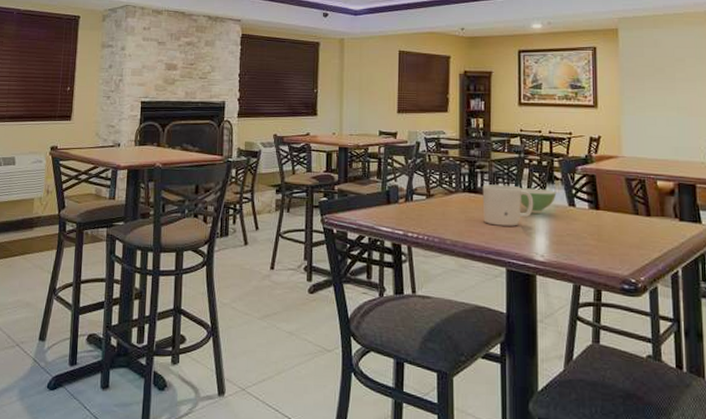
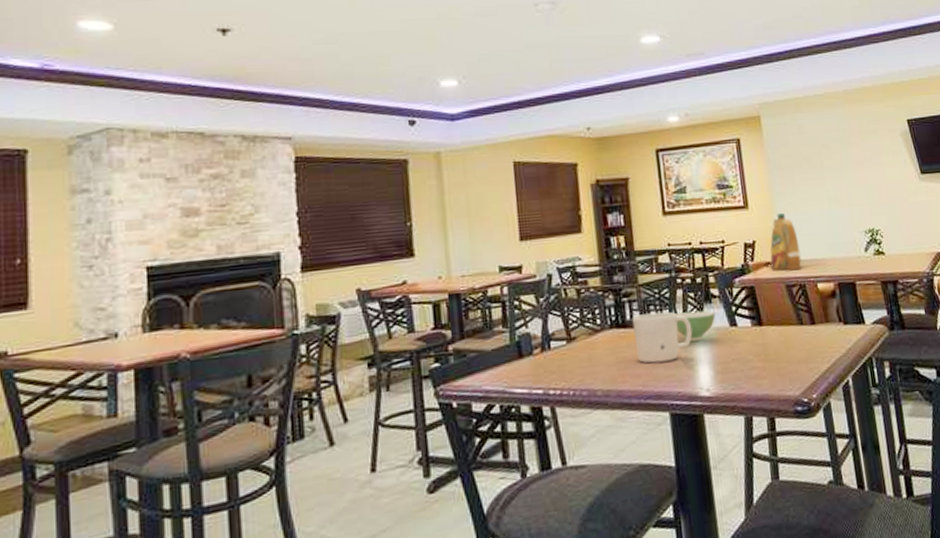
juice bottle: none [613,115,644,167] -> present [770,213,803,272]

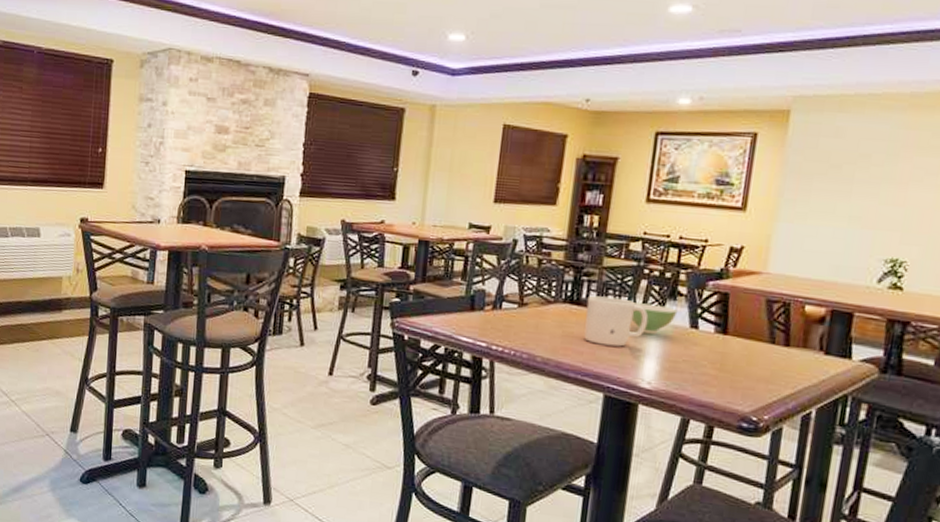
juice bottle: present [770,213,803,272] -> none [755,223,797,287]

